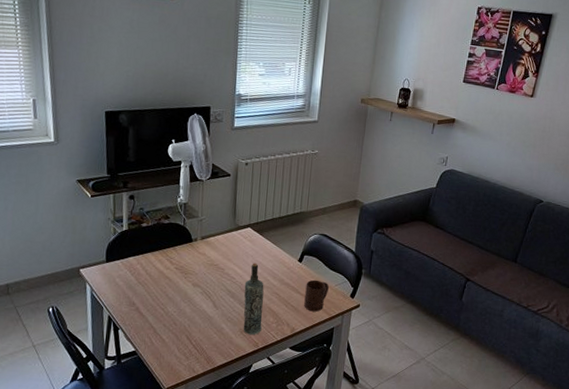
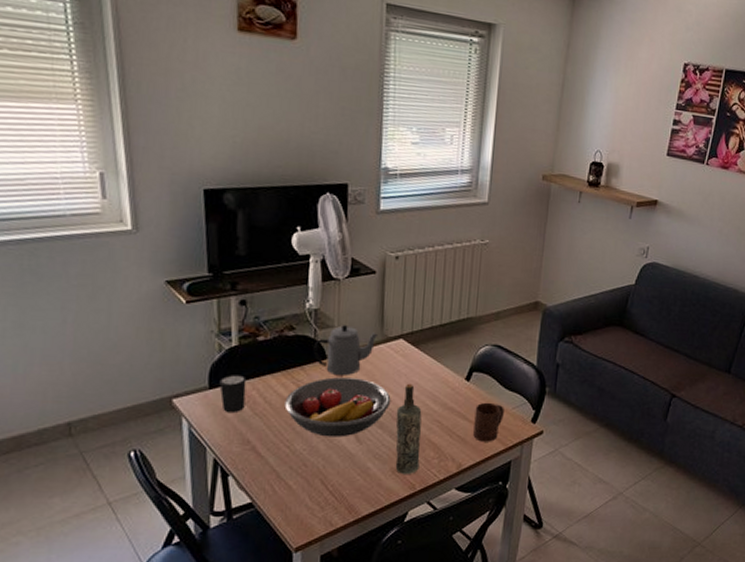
mug: none [113,252,133,282] -> present [219,375,247,414]
fruit bowl: none [160,256,241,303] -> present [284,377,391,437]
teapot: none [182,216,231,256] -> present [313,325,377,376]

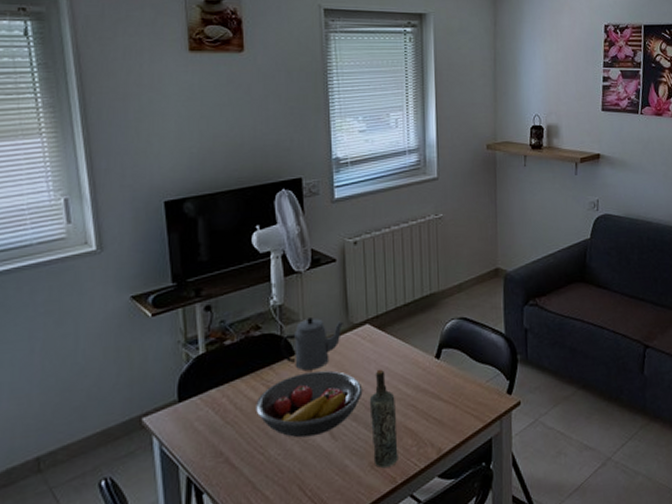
mug: present [219,375,247,414] -> none [189,383,216,426]
cup: present [473,402,504,442] -> none [449,378,478,422]

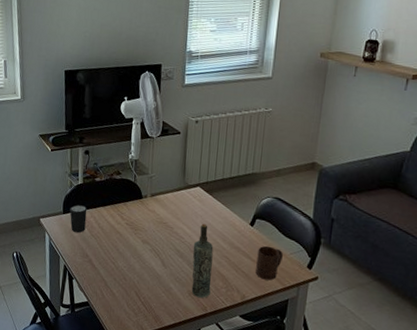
mug: none [189,383,216,426] -> present [69,204,87,233]
fruit bowl: present [256,371,363,438] -> none [112,213,190,261]
teapot: present [280,317,343,371] -> none [133,173,180,213]
cup: none [449,378,478,422] -> present [255,245,283,281]

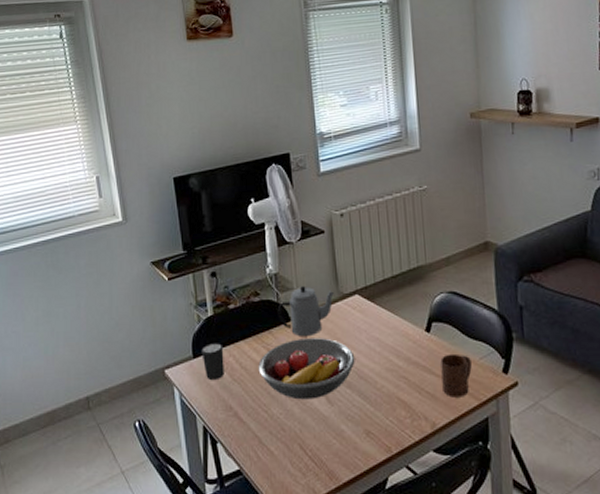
fruit bowl: none [112,213,190,261] -> present [258,338,355,400]
teapot: none [133,173,180,213] -> present [277,286,334,337]
bottle: present [191,223,214,298] -> none [362,339,393,437]

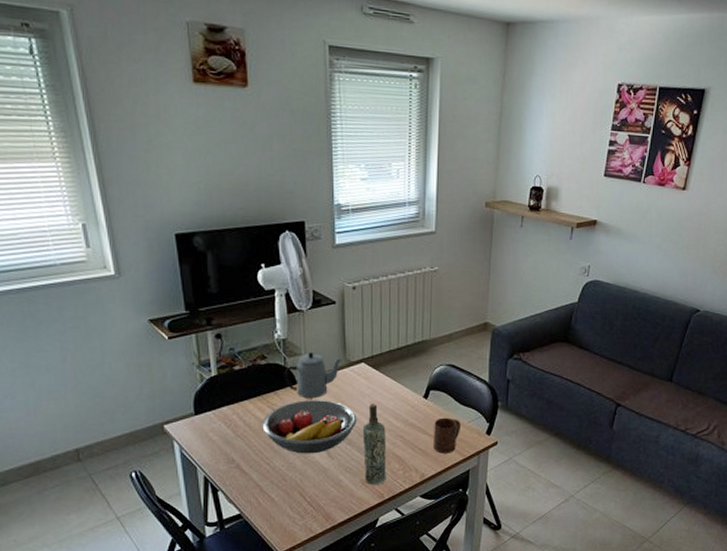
mug: present [201,343,224,381] -> none [203,402,227,436]
bottle: none [362,339,393,437] -> present [362,403,386,486]

